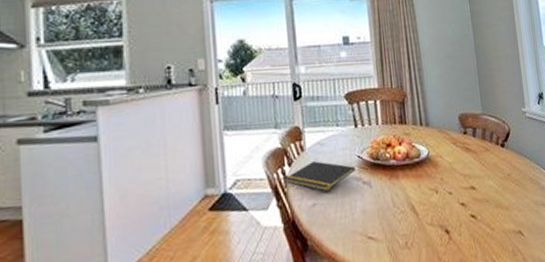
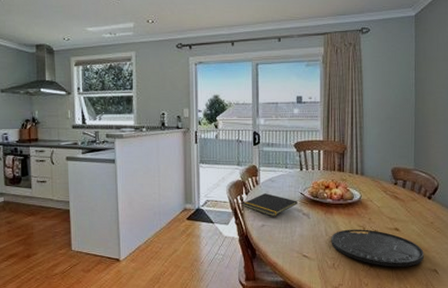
plate: none [400,192,506,237] -> present [331,229,424,267]

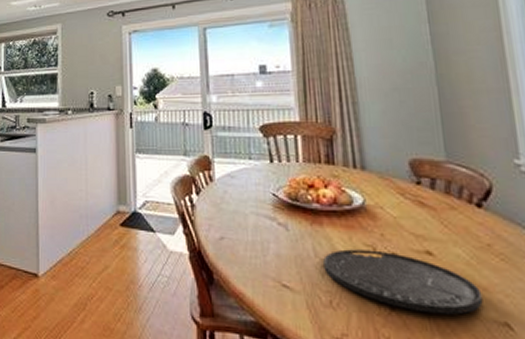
notepad: present [242,193,298,217] -> none [192,193,269,227]

